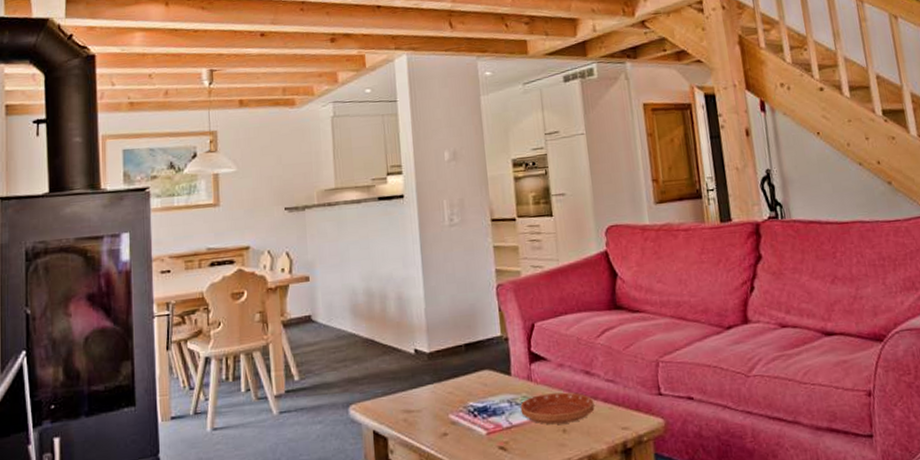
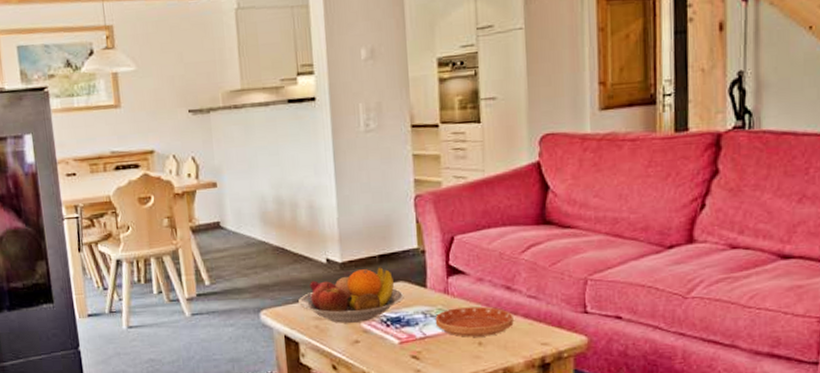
fruit bowl: none [387,354,490,416] -> present [299,266,404,323]

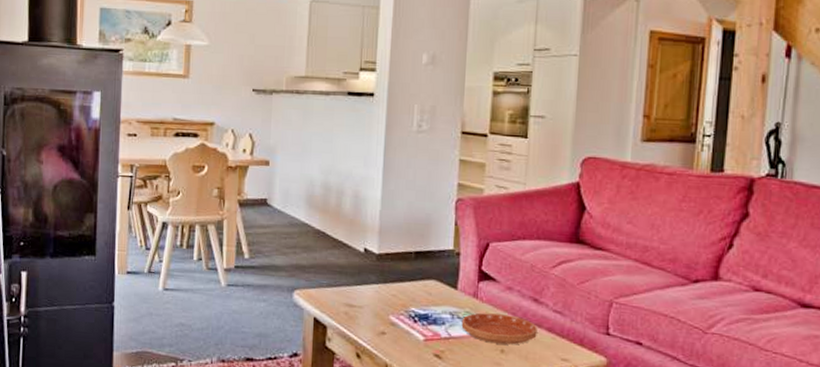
fruit bowl: present [299,266,404,323] -> none [332,262,435,315]

